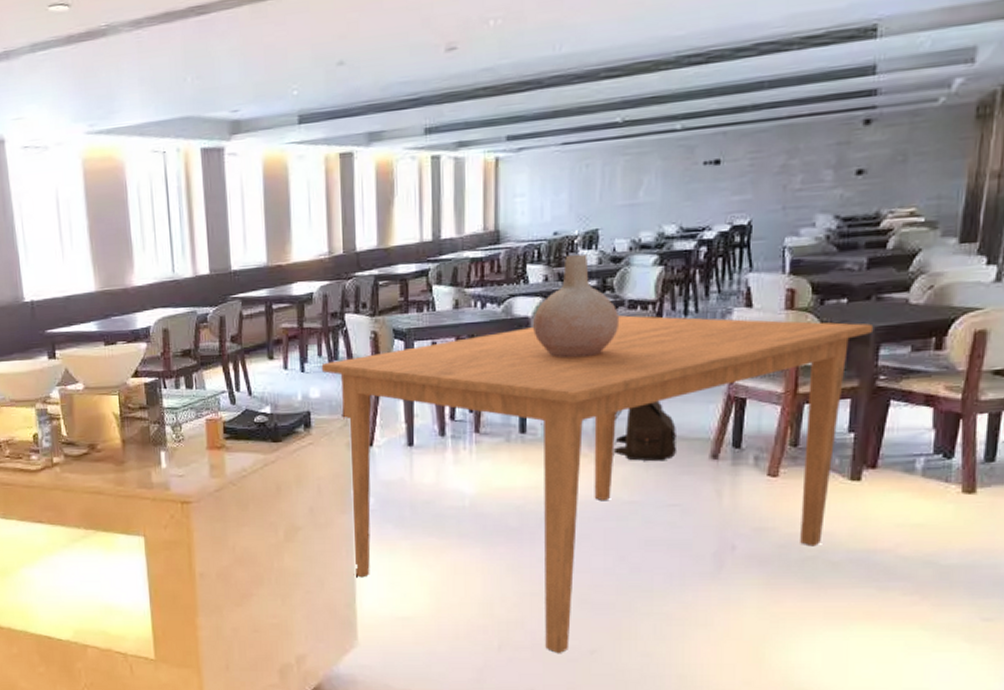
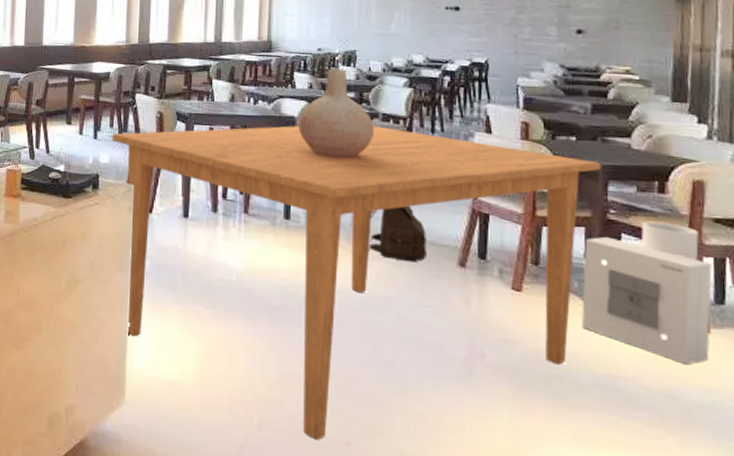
air purifier: none [841,382,986,529] -> present [582,221,712,365]

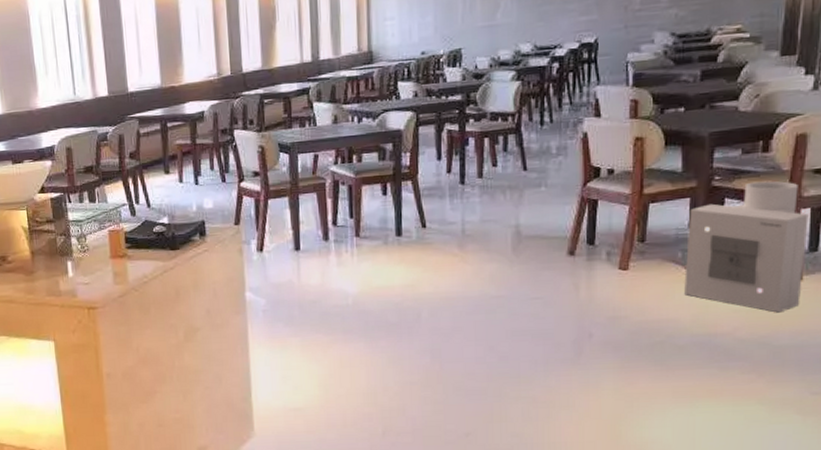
dining table: present [112,126,602,440] -> none [213,126,709,437]
vase: present [297,68,375,159] -> none [404,71,483,167]
satchel: present [369,205,428,263] -> none [481,203,538,259]

